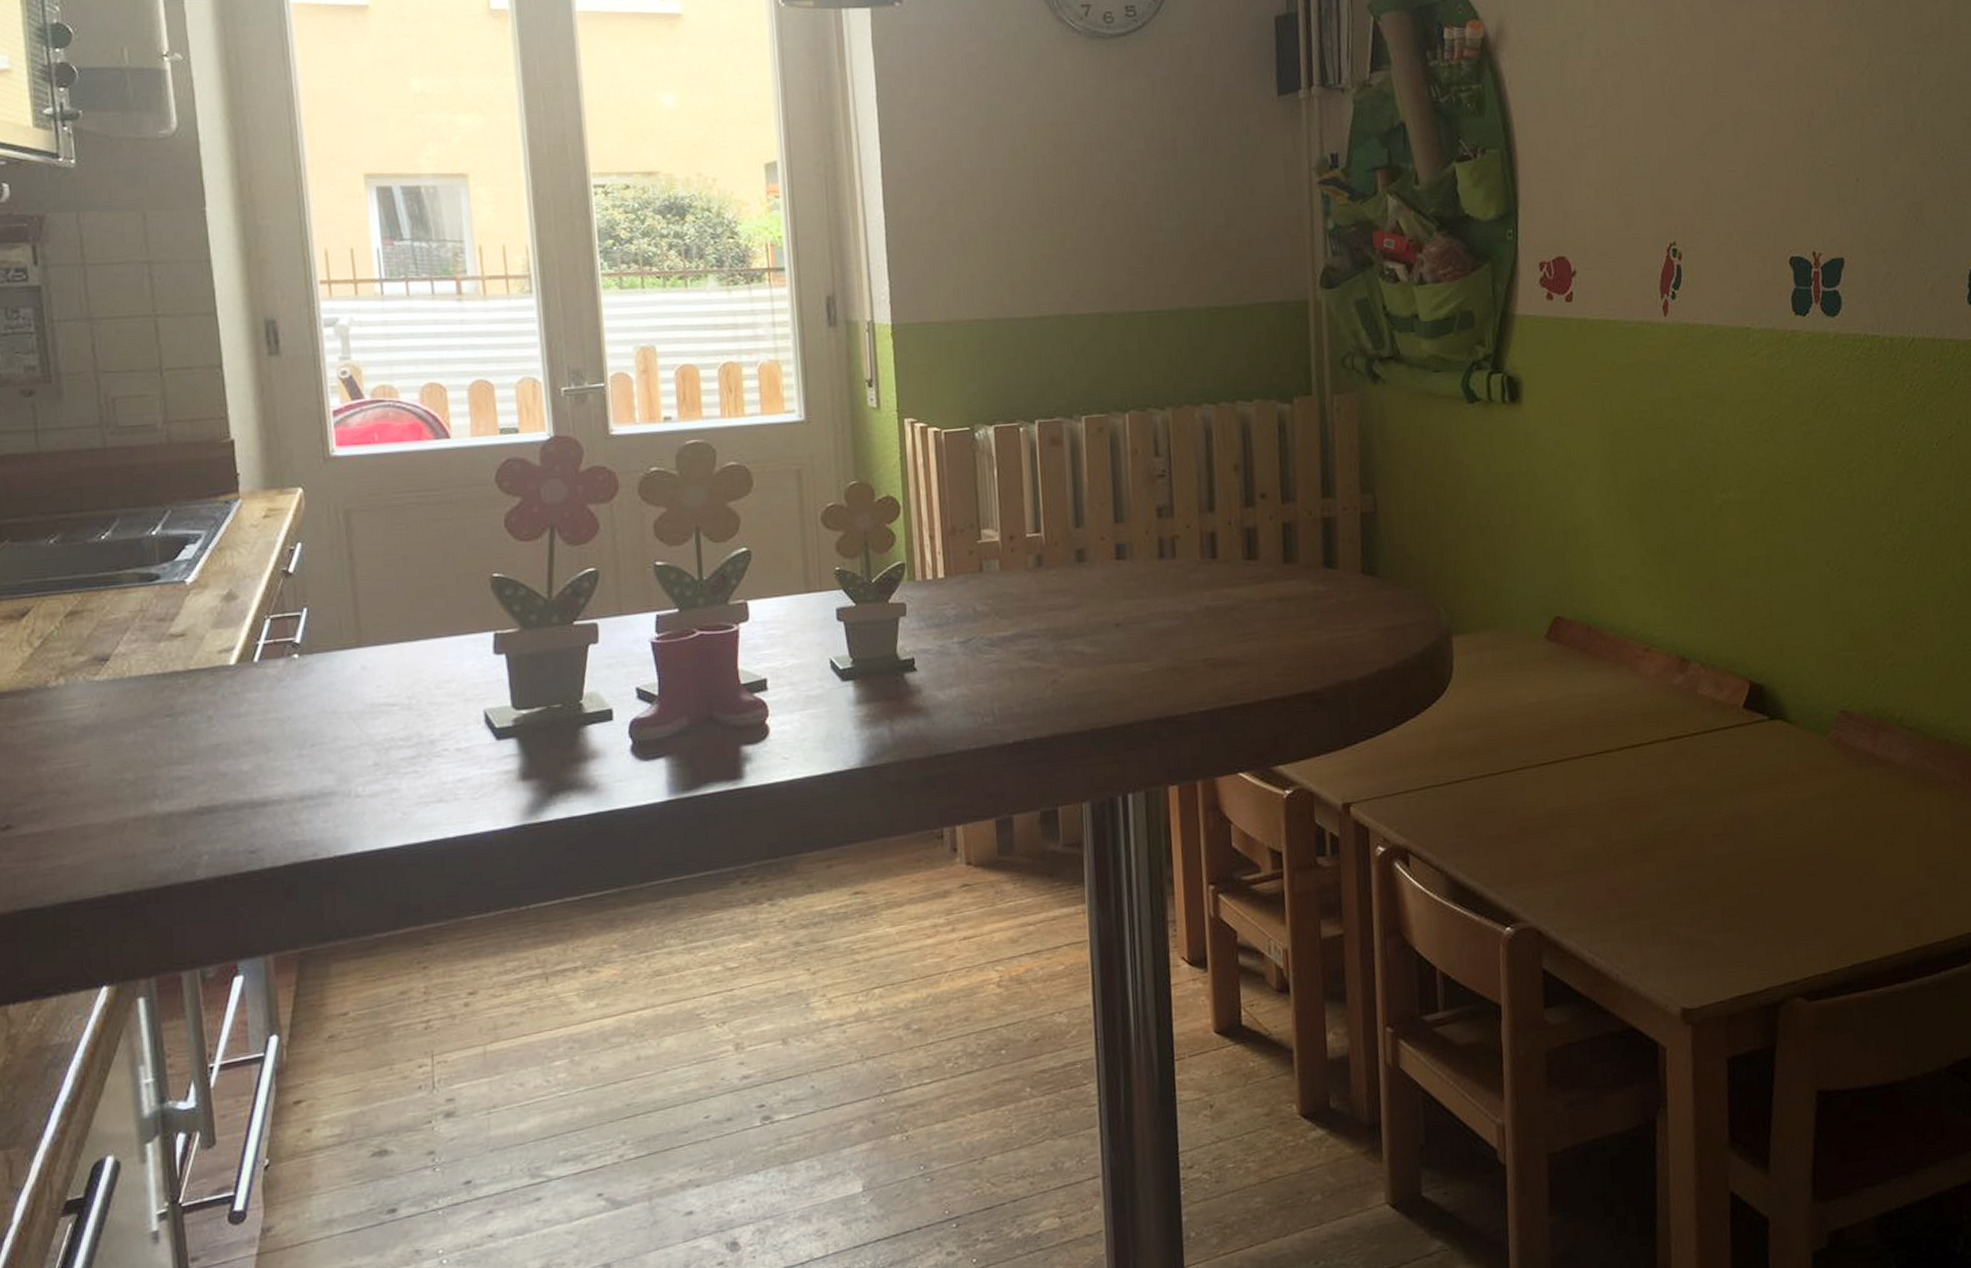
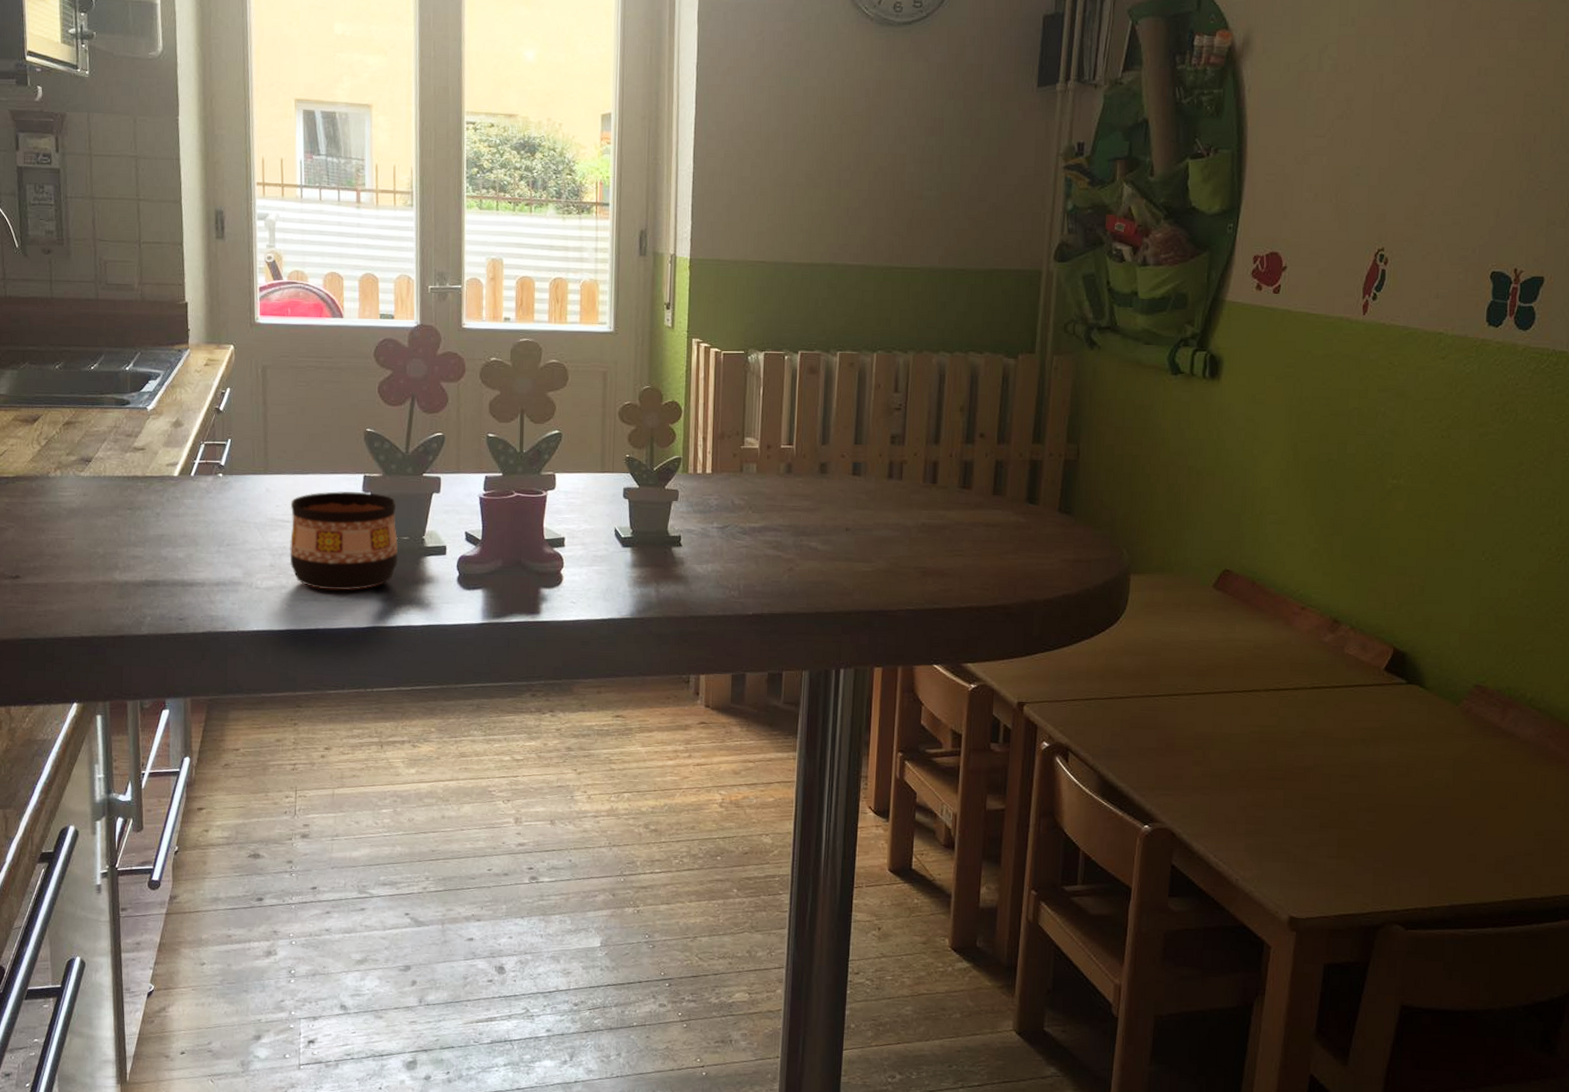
cup: none [396,653,550,787] -> present [289,491,398,591]

